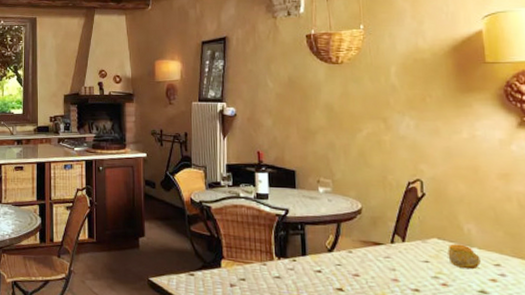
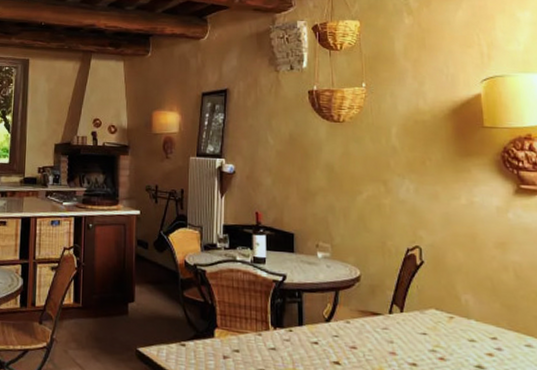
fruit: present [448,244,481,270] -> none [445,315,478,343]

